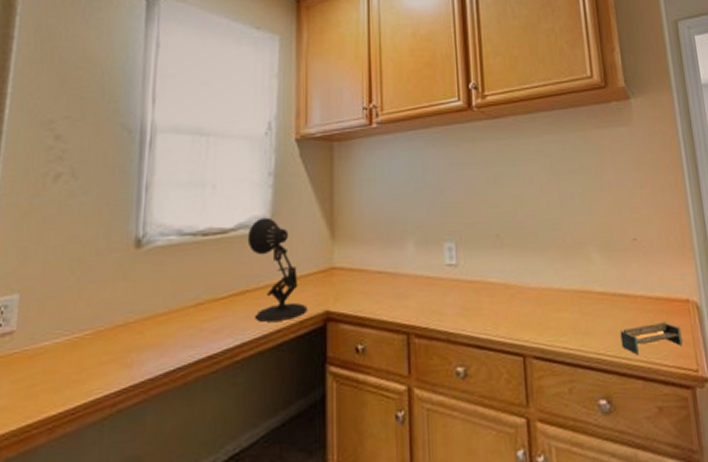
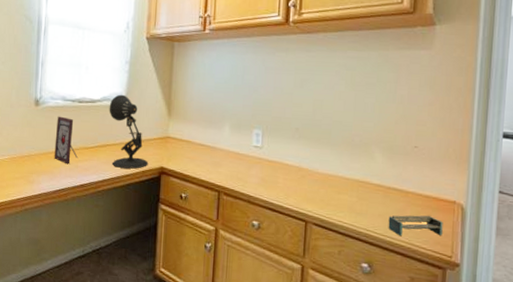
picture frame: none [165,258,202,329] -> present [54,116,78,165]

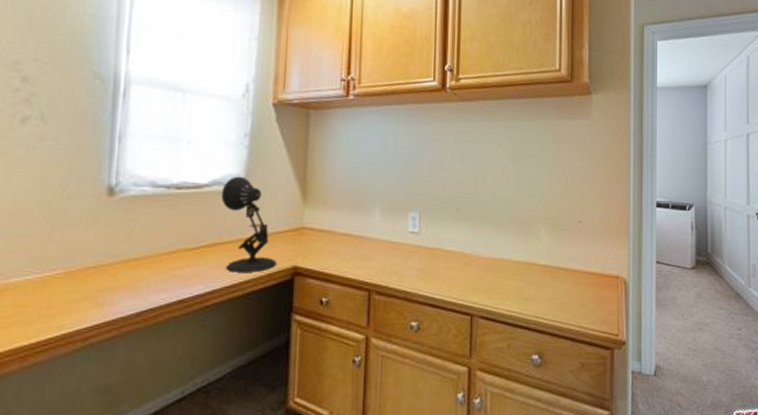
picture frame: present [54,116,78,165] -> none [137,208,174,274]
shelf: present [388,215,443,235] -> none [557,293,609,319]

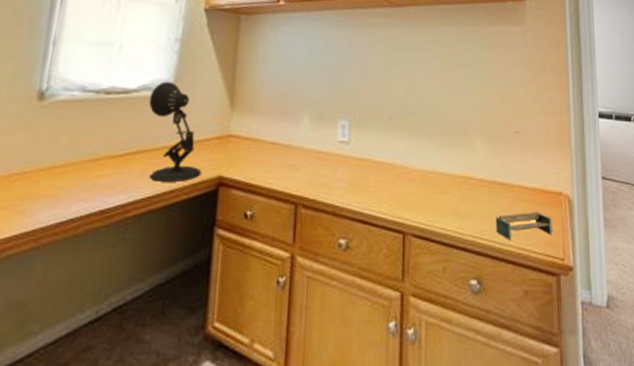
shelf: none [557,293,609,319] -> present [495,211,552,239]

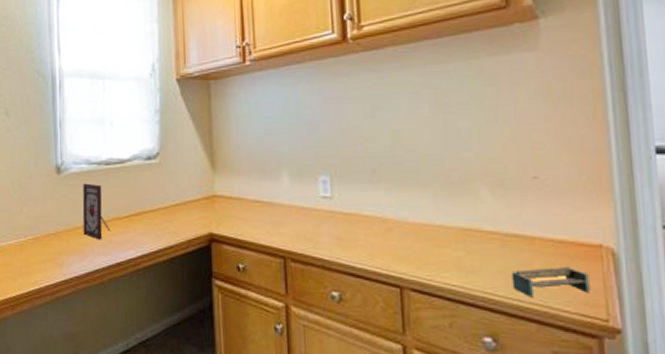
picture frame: none [61,113,98,182] -> present [82,183,110,240]
desk lamp: present [149,81,202,182] -> none [141,150,195,239]

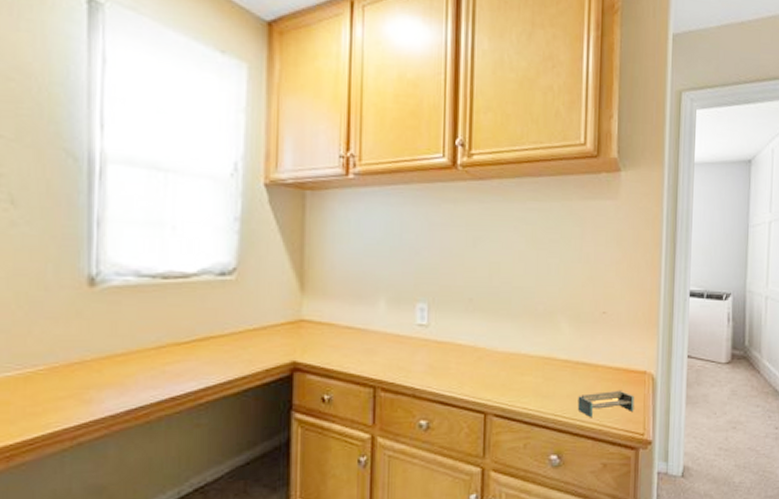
picture frame: present [82,183,110,240] -> none [125,300,164,370]

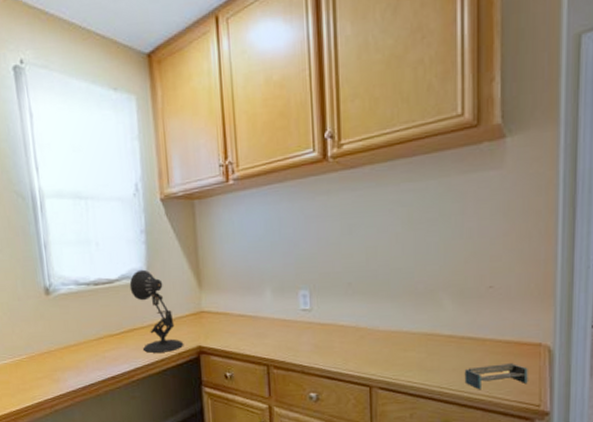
desk lamp: none [211,264,275,368] -> present [129,269,184,353]

